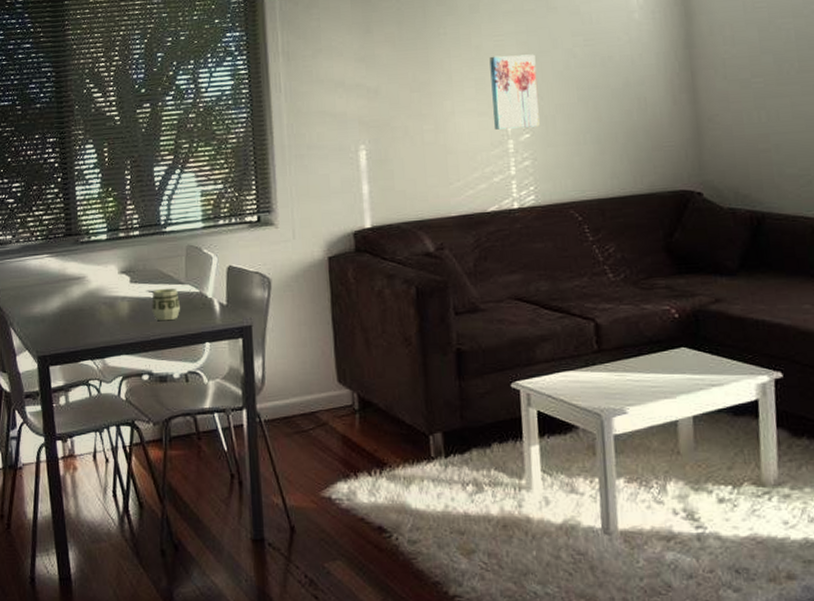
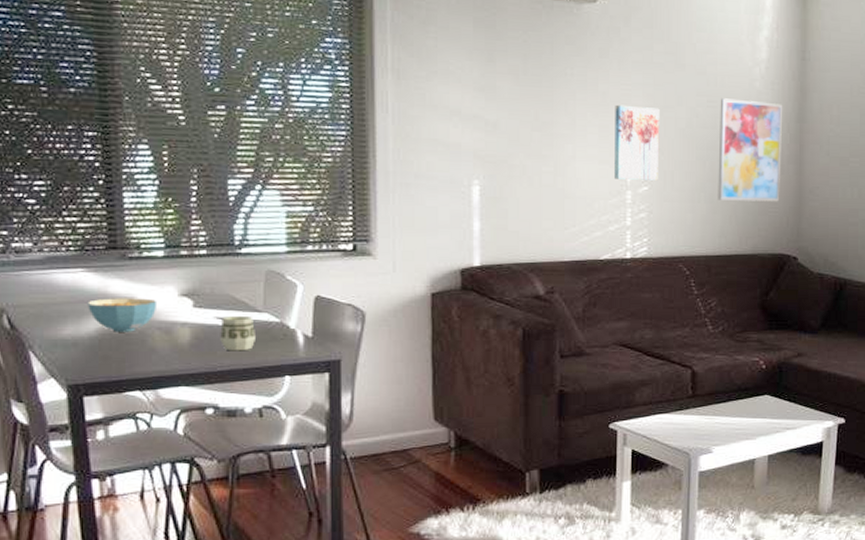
cereal bowl: none [51,277,103,308] -> present [88,298,158,332]
wall art: none [597,32,675,140] -> present [718,98,783,202]

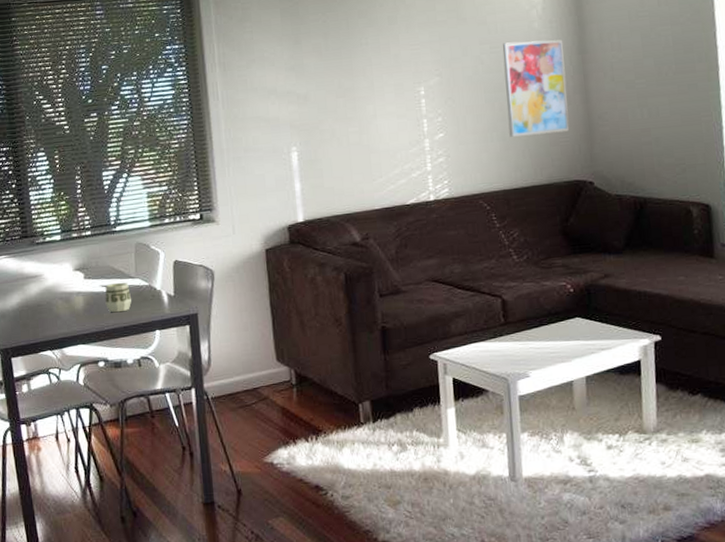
cereal bowl: present [88,298,158,332] -> none [10,275,59,304]
wall art: present [613,104,660,181] -> none [407,61,452,130]

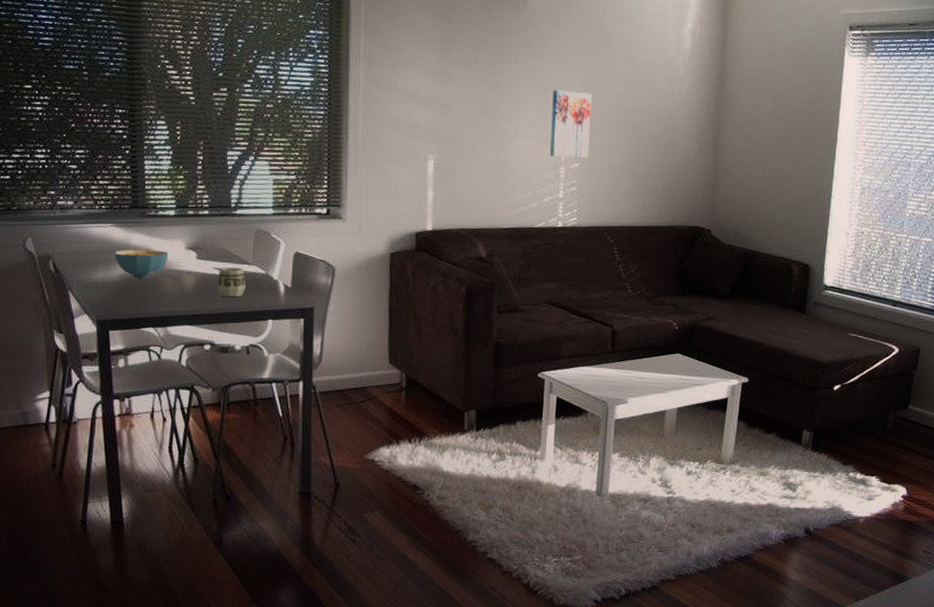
cereal bowl: none [10,275,59,304] -> present [114,249,169,278]
wall art: none [407,61,452,130] -> present [549,89,592,158]
wall art: present [502,39,570,137] -> none [641,84,703,179]

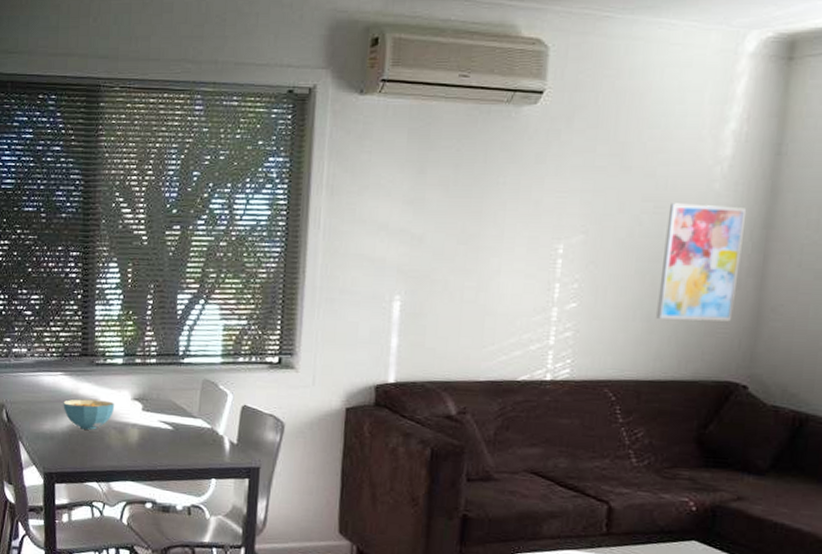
cup: present [217,267,245,298] -> none [161,420,190,453]
wall art: present [549,89,592,158] -> none [539,214,598,297]
wall art: none [641,84,703,179] -> present [656,203,747,322]

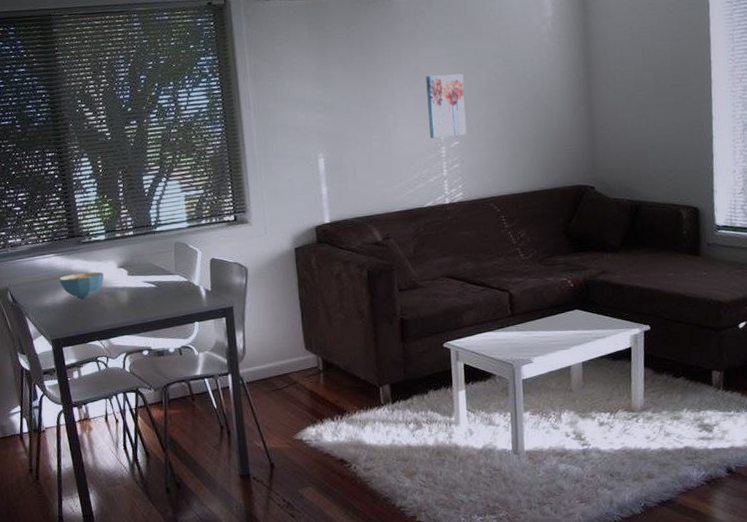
wall art: none [539,214,598,297] -> present [426,73,467,138]
wall art: present [656,203,747,322] -> none [514,54,574,145]

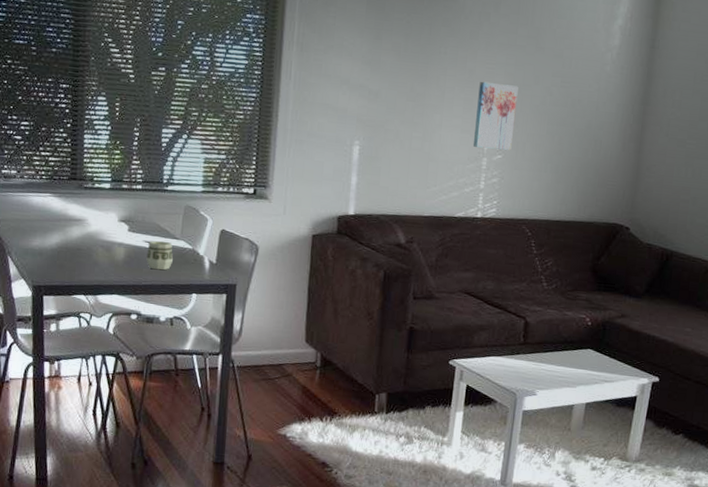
cereal bowl: present [59,271,104,299] -> none [52,219,103,248]
cup: none [147,278,172,306] -> present [146,240,173,270]

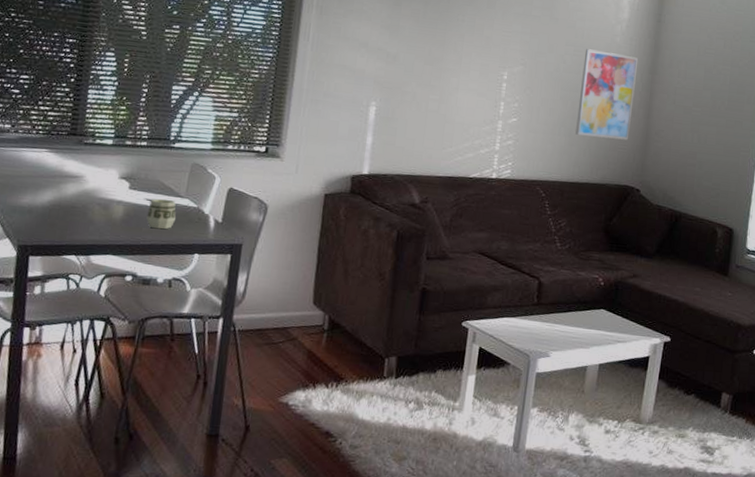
wall art: present [472,81,518,150] -> none [488,48,533,114]
wall art: none [562,79,630,176] -> present [575,49,639,140]

